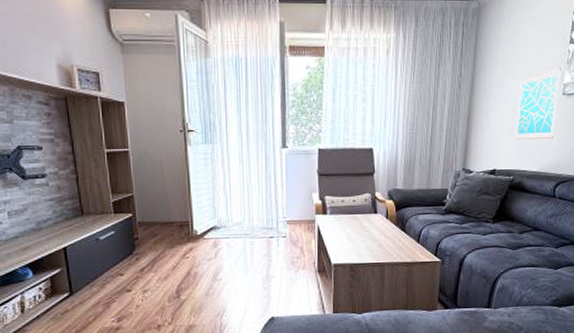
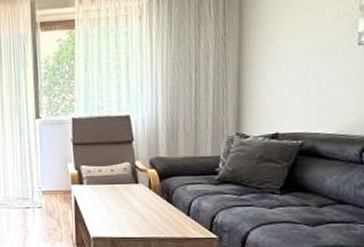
wall art: present [514,67,561,139] -> none [299,15,353,98]

